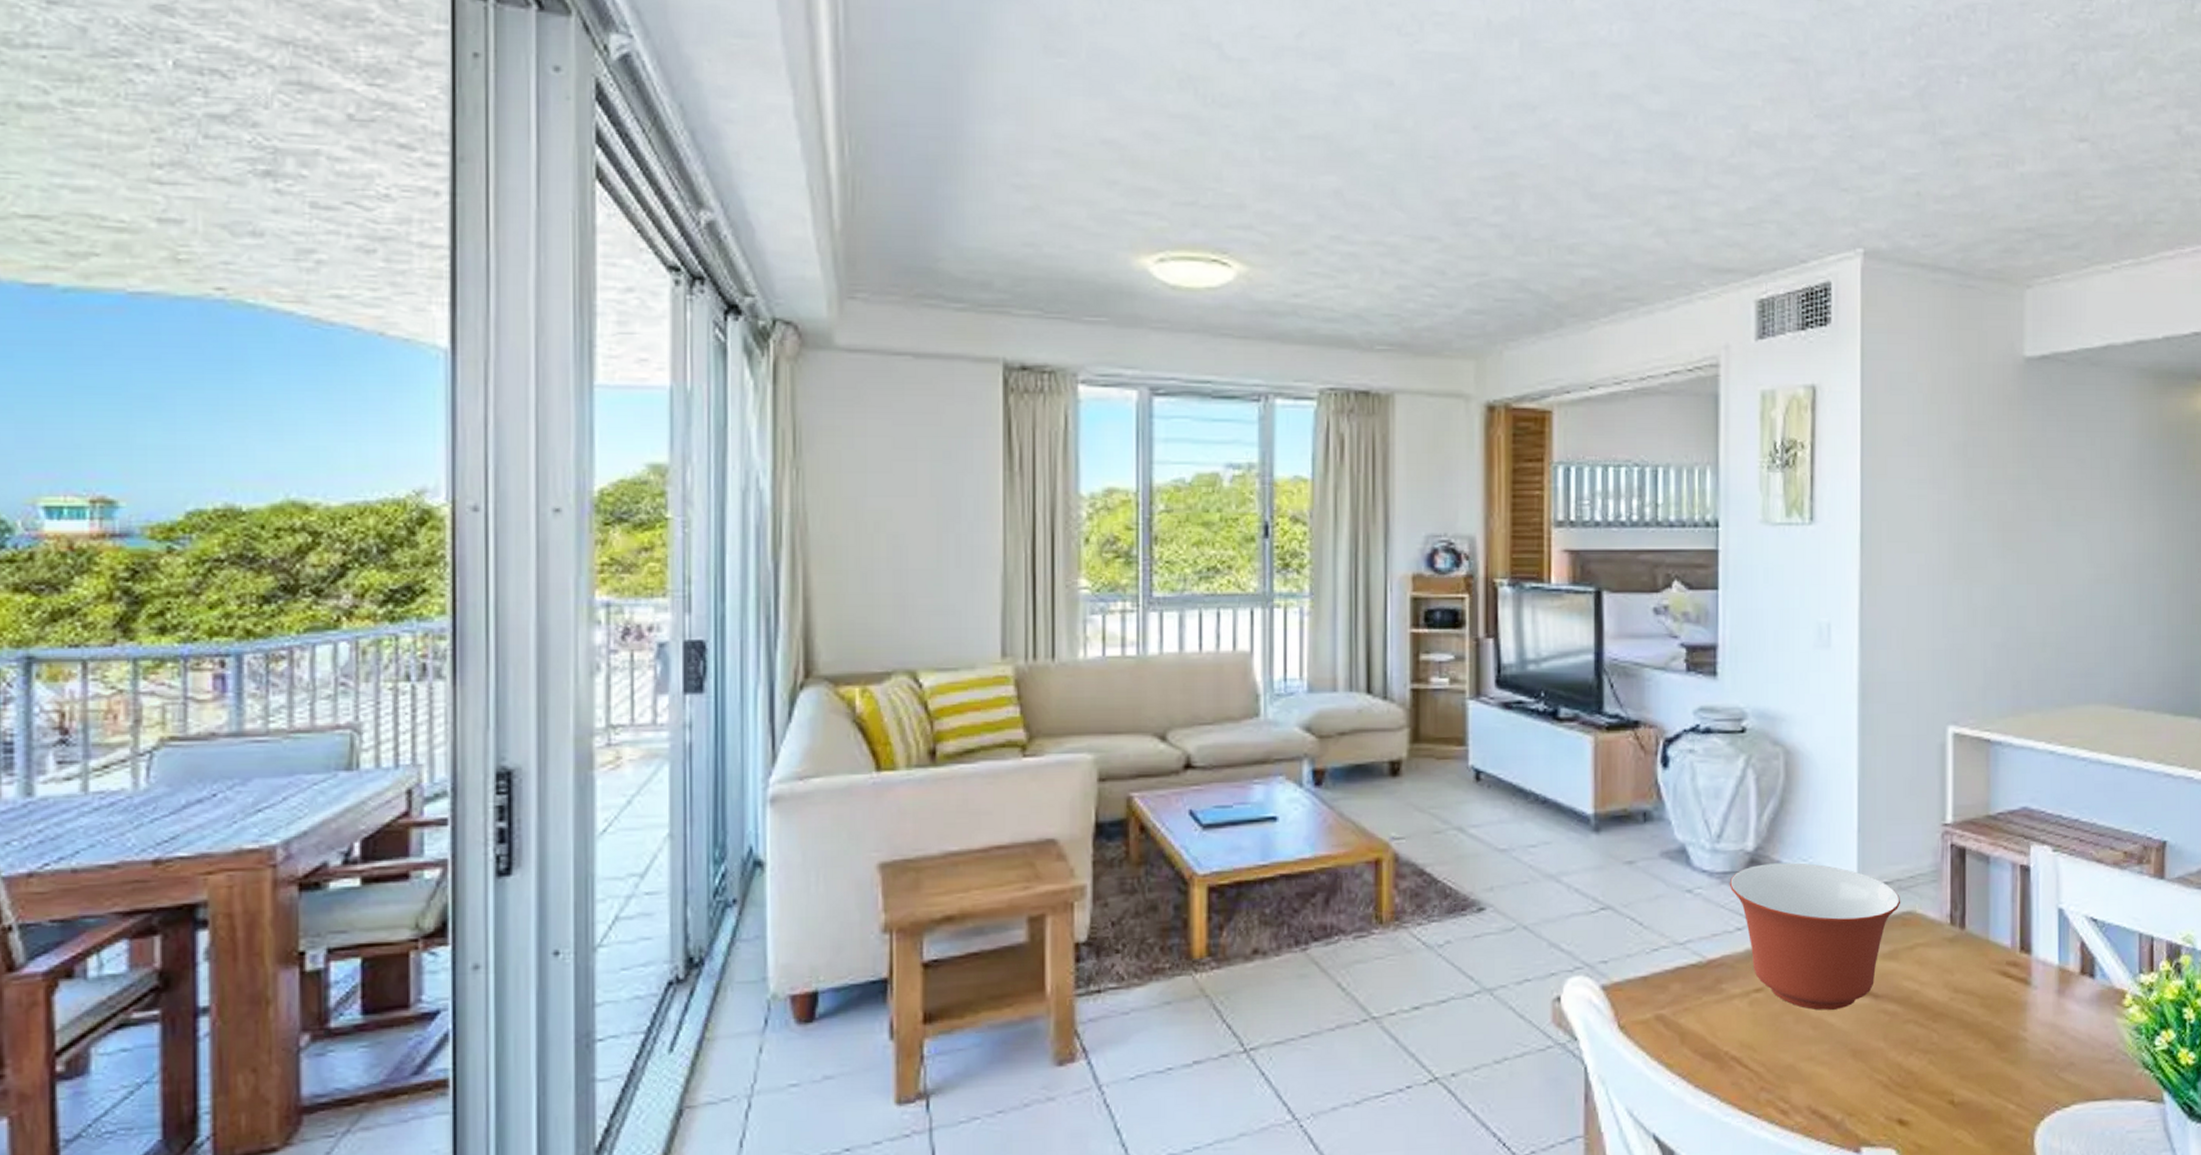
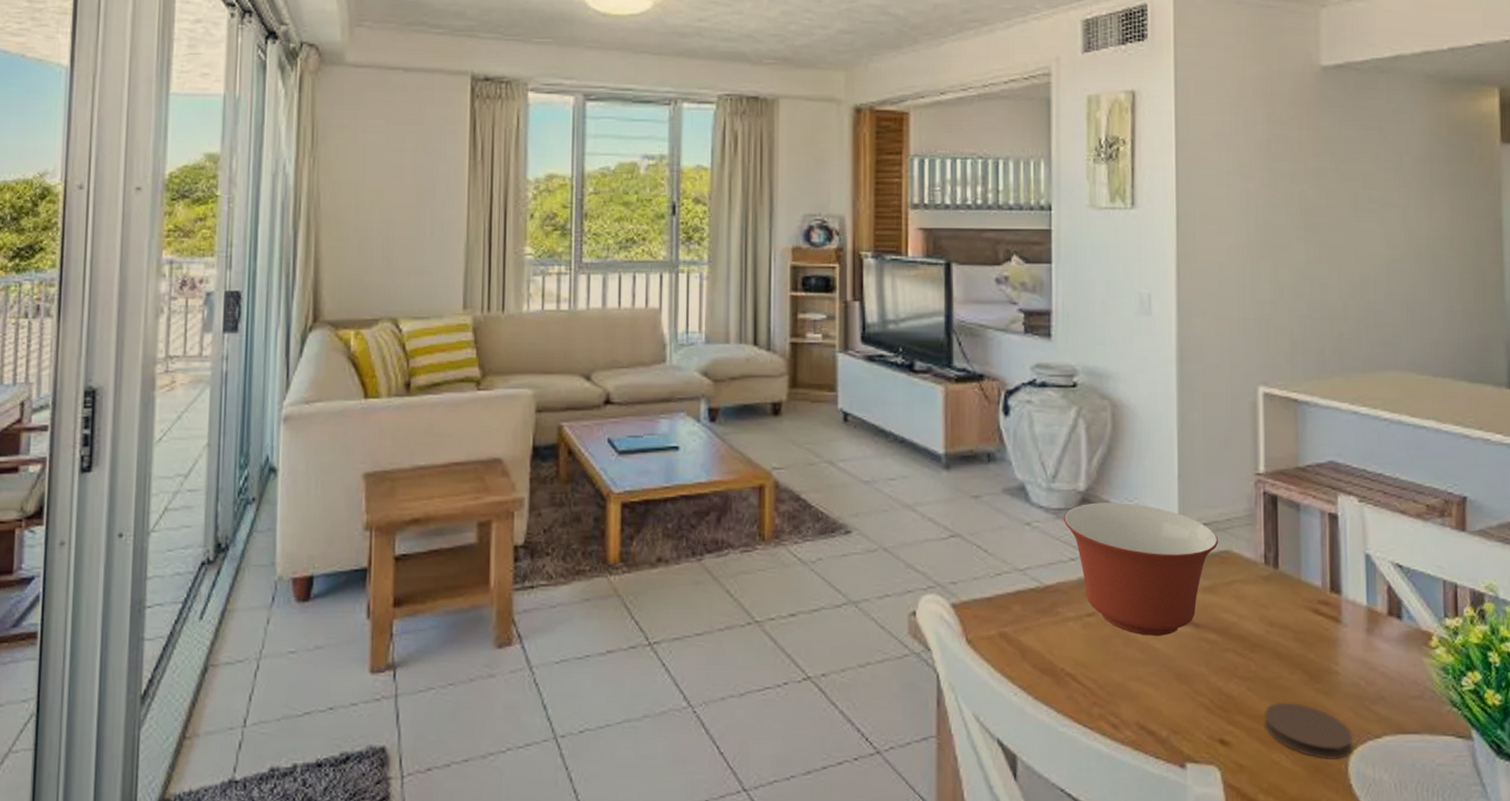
coaster: none [1947,1075,2040,1134] -> present [1265,702,1353,759]

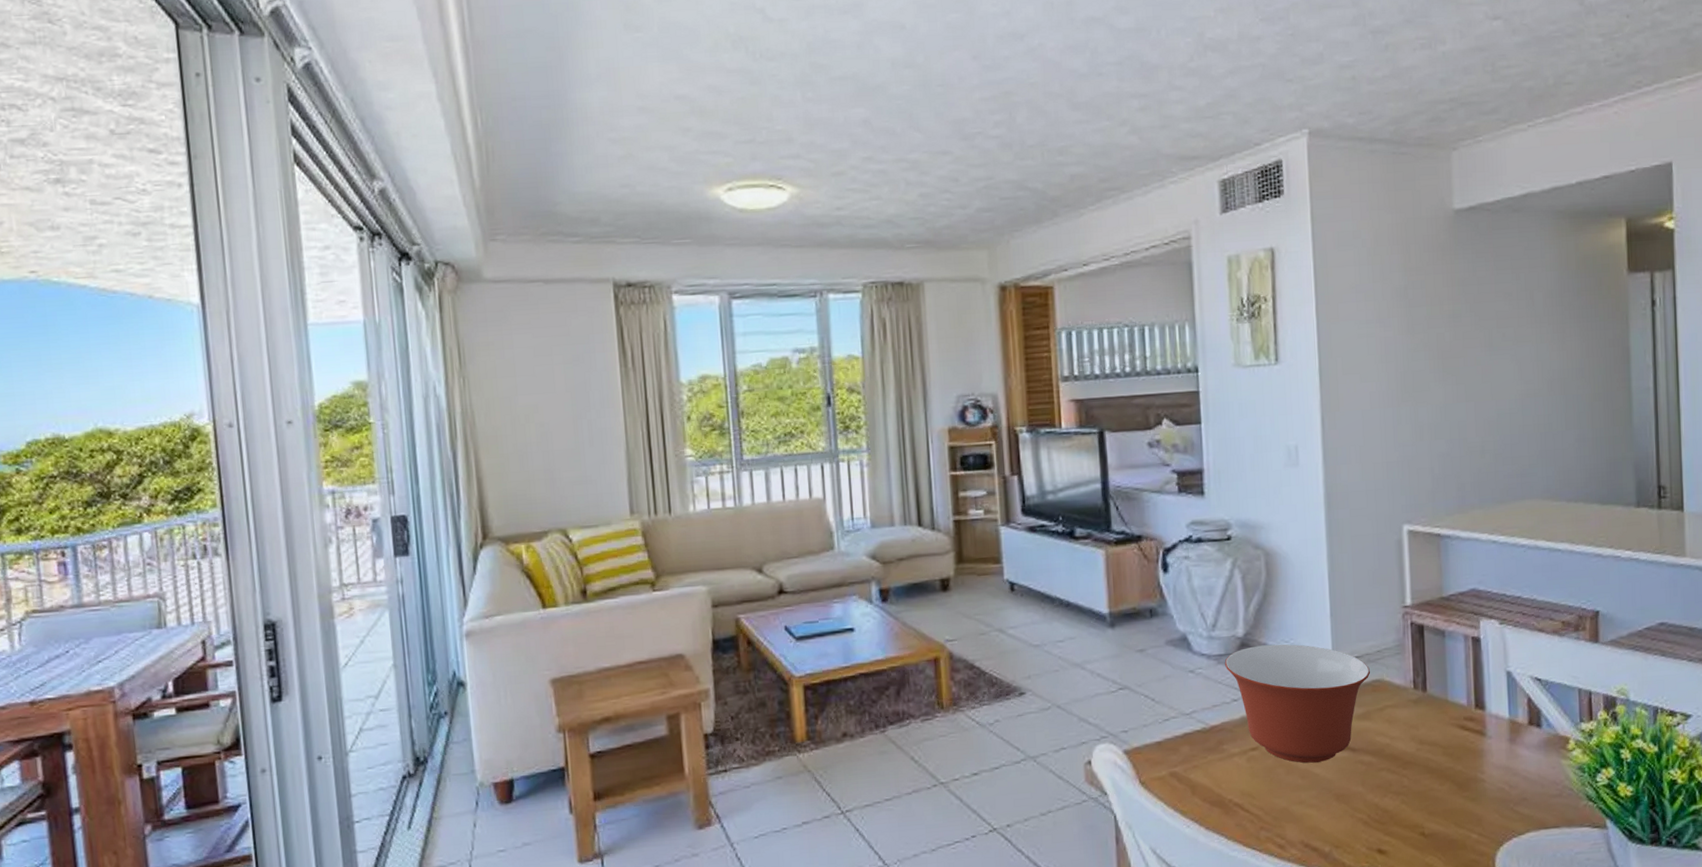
coaster: present [1265,702,1353,759] -> none [1418,811,1499,858]

